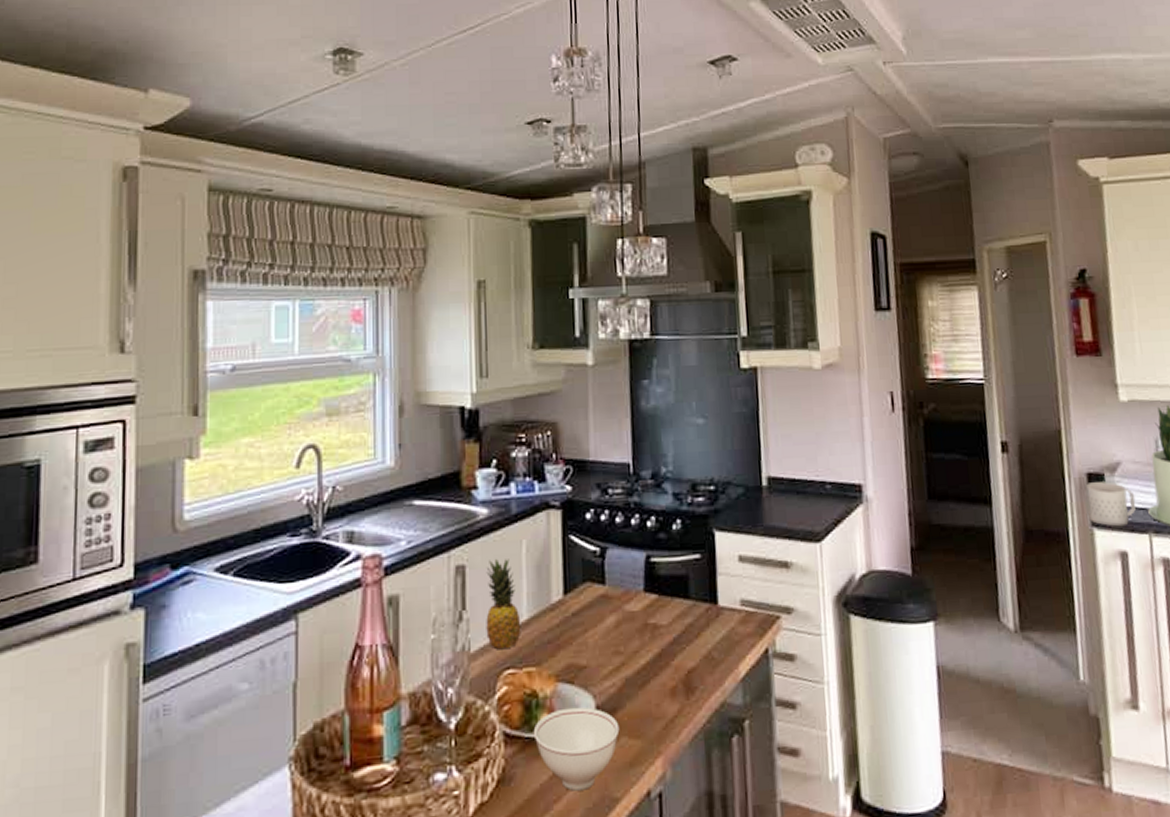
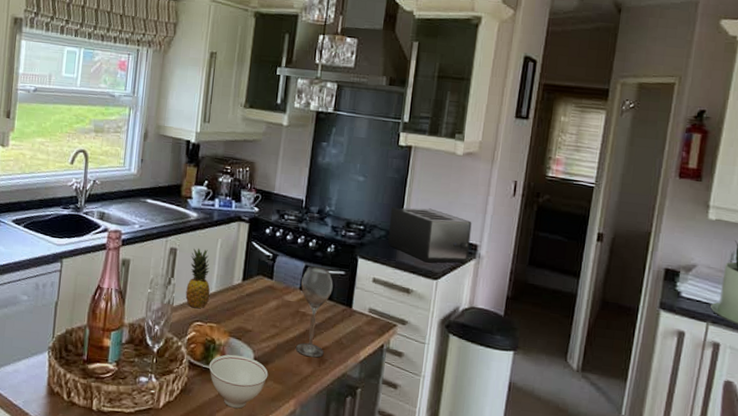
wineglass: none [645,553,691,689] -> present [296,265,333,358]
toaster: none [745,446,854,521] -> present [387,207,472,263]
mug: present [1086,481,1136,527] -> none [658,276,702,313]

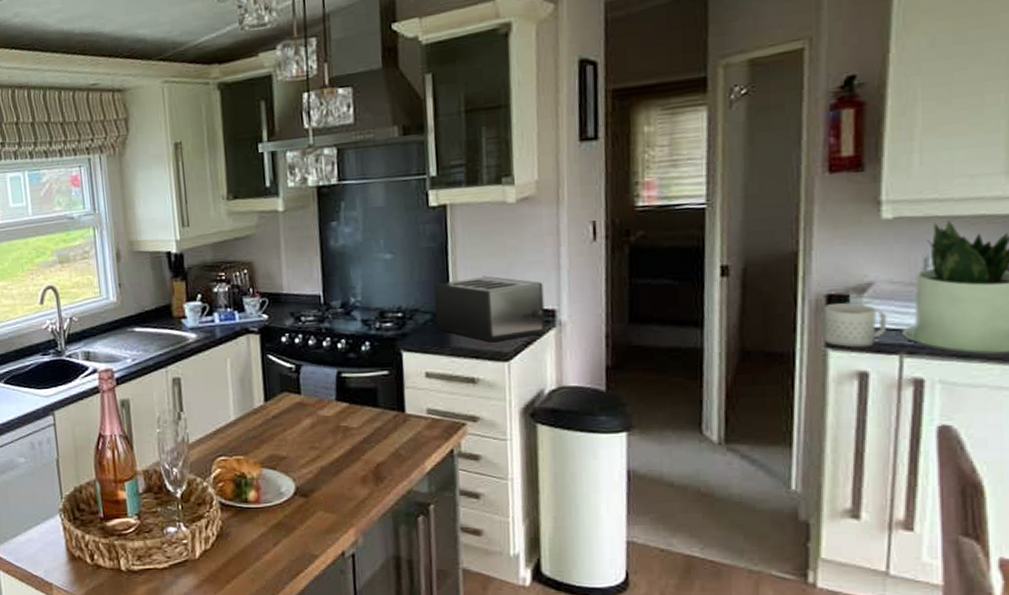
fruit: present [185,248,210,309] -> none [198,372,230,442]
bowl: present [208,354,269,409] -> none [243,487,317,547]
wineglass: present [296,265,333,358] -> none [336,369,380,477]
mug: none [658,276,702,313] -> present [822,303,887,348]

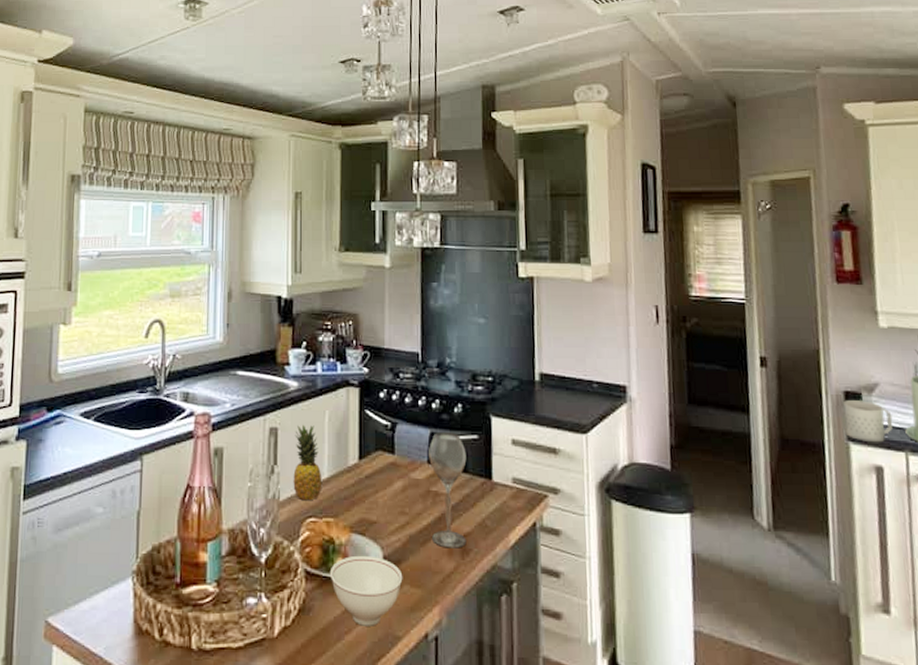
fruit: none [198,372,230,442] -> present [293,424,322,501]
bowl: none [243,487,317,547] -> present [329,555,403,626]
wineglass: none [336,369,380,477] -> present [429,431,467,549]
toaster: present [433,276,546,343] -> none [520,348,618,414]

